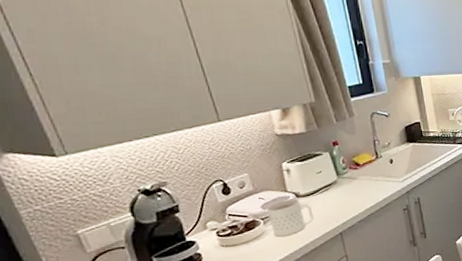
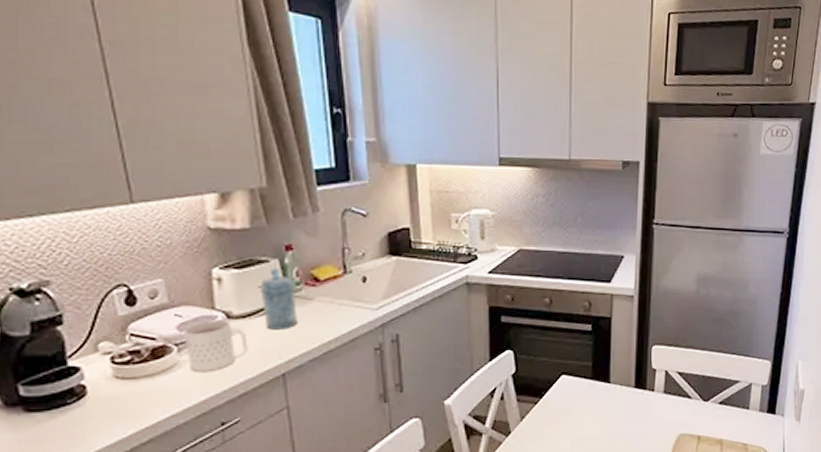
canister: none [317,158,347,203] -> present [260,267,297,330]

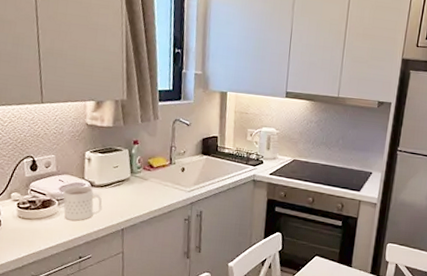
canister: present [260,267,297,330] -> none [114,155,137,199]

